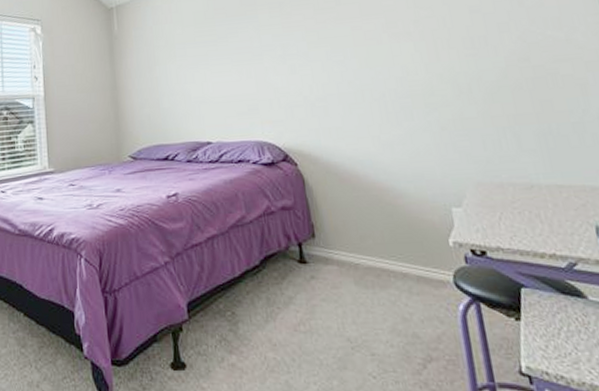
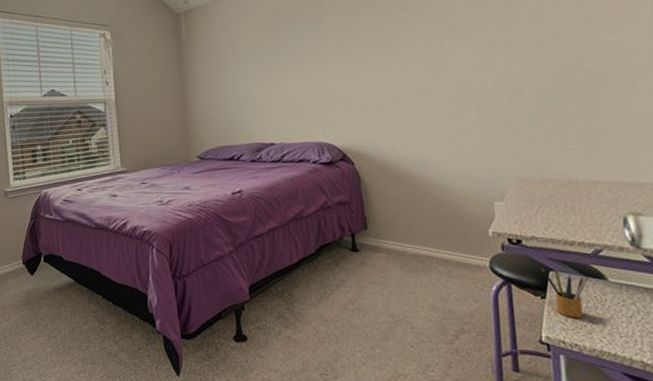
pencil box: none [510,283,566,344] -> present [540,267,589,318]

